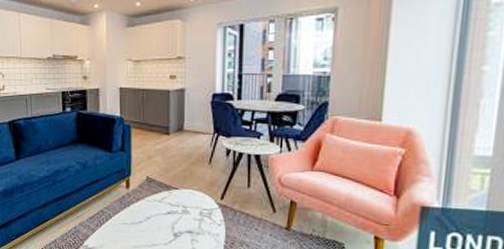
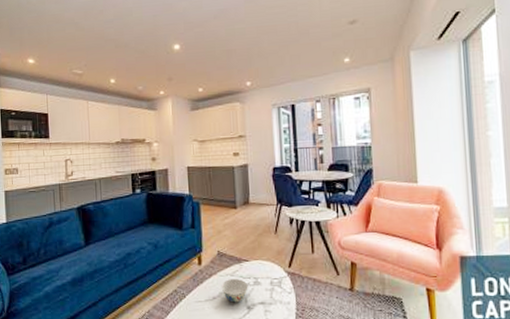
bowl: none [148,205,176,229] -> present [221,279,248,303]

